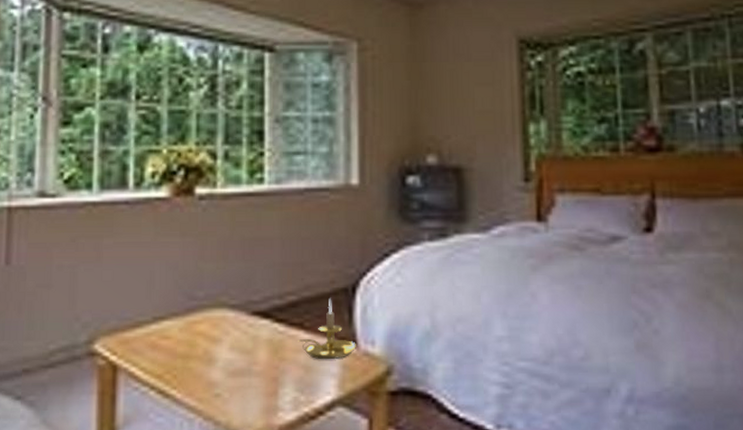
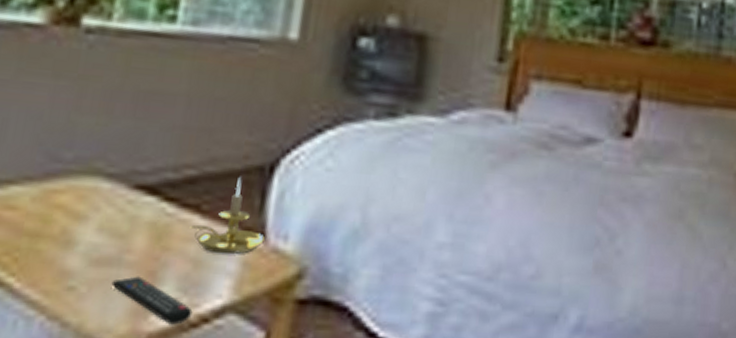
remote control: none [246,382,310,418] -> present [111,276,193,325]

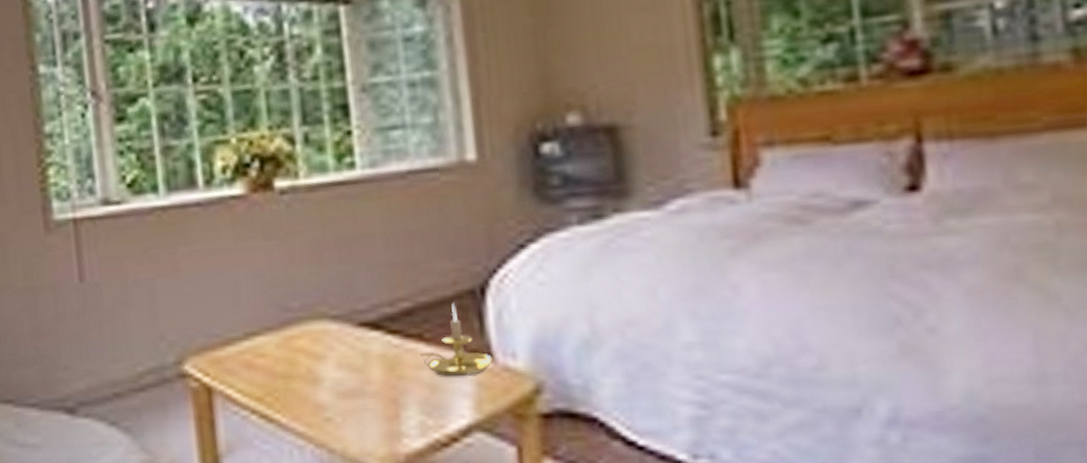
remote control: present [111,276,193,325] -> none [361,404,441,446]

